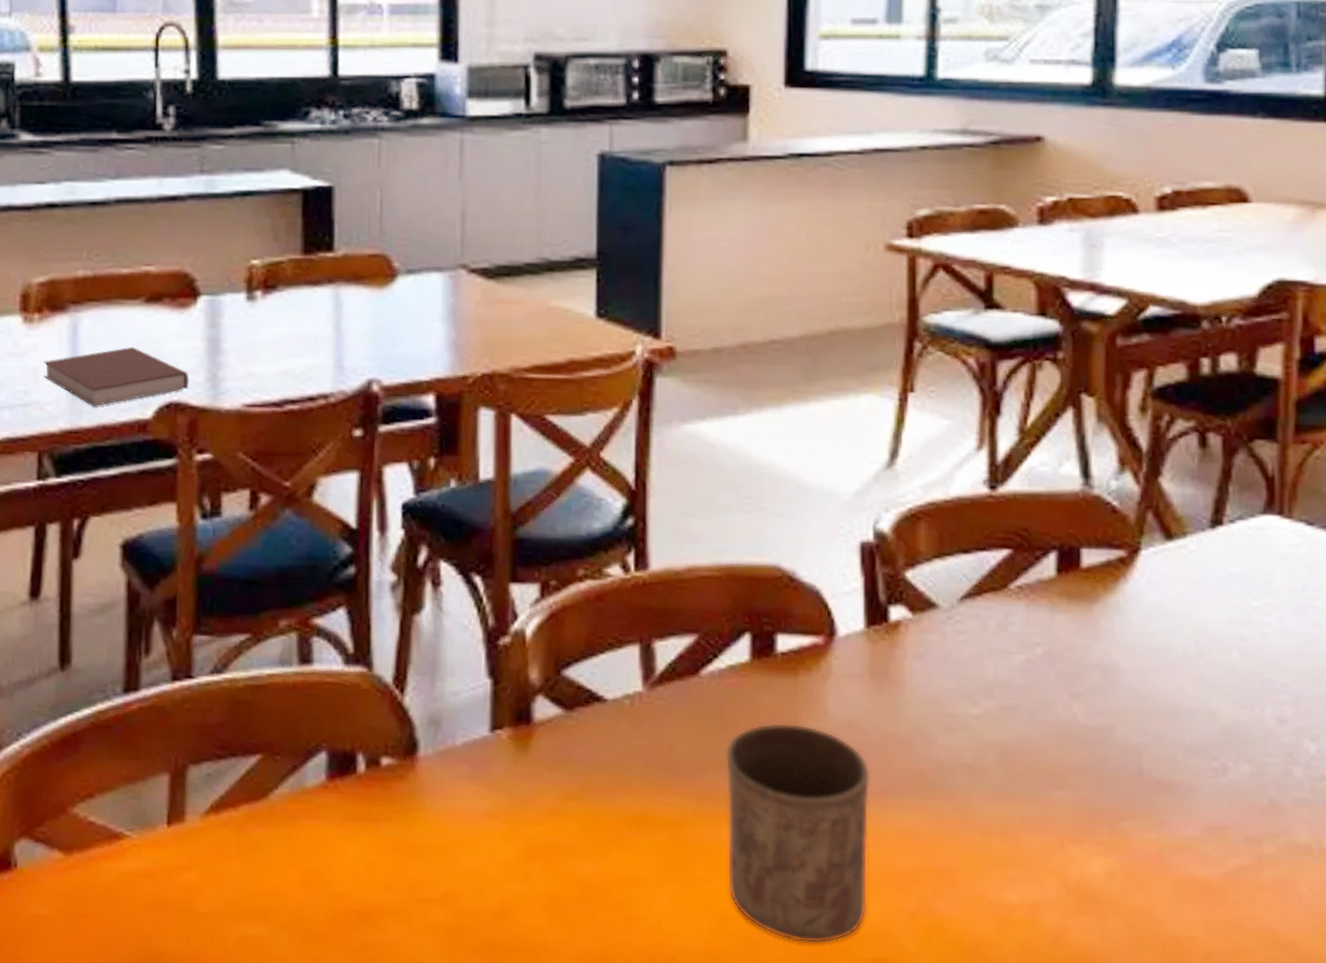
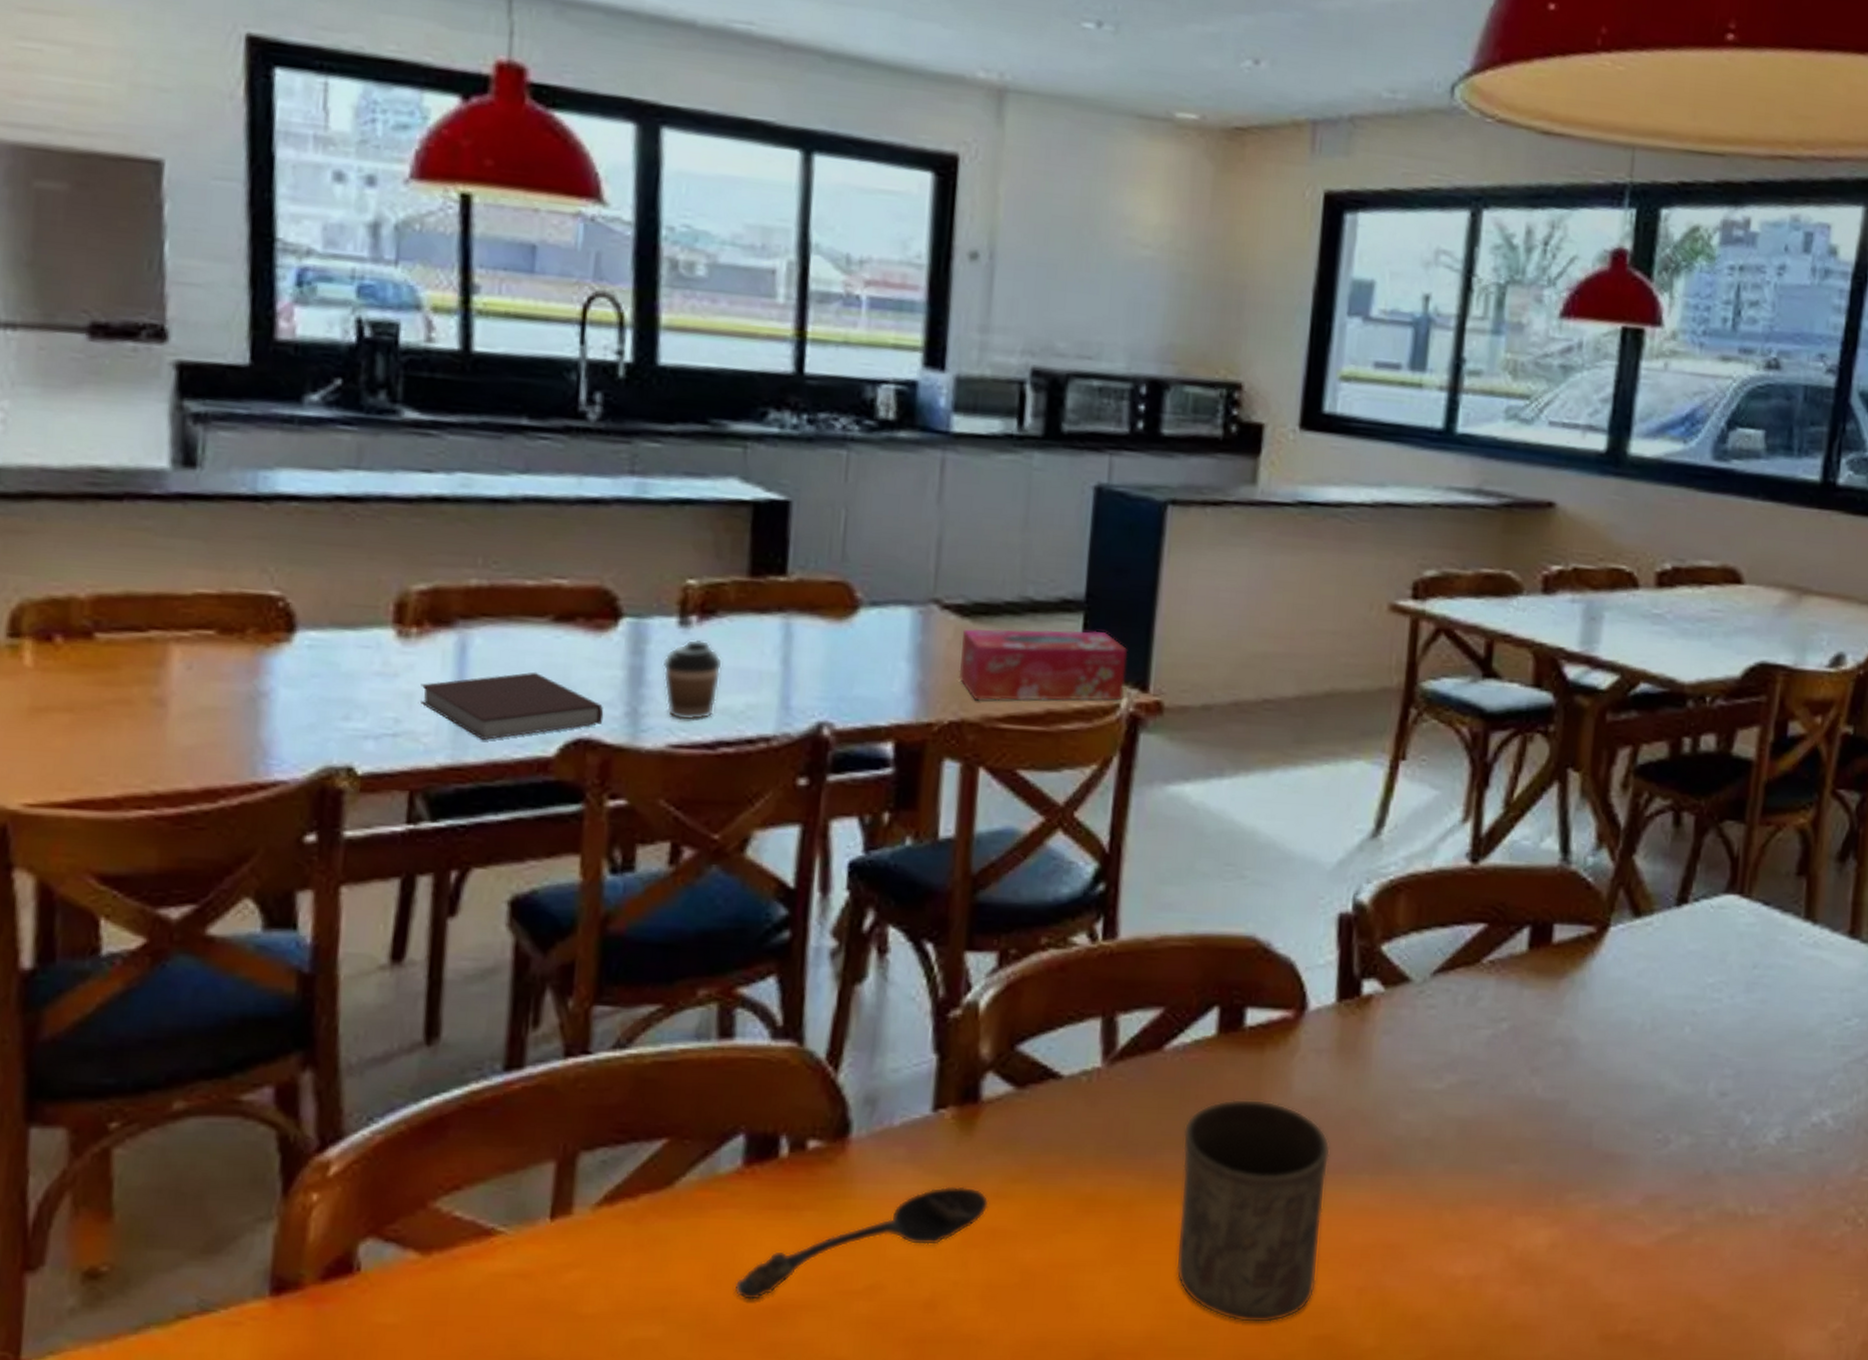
coffee cup: none [235,311,285,382] -> present [662,639,724,721]
spoon: none [325,802,547,904] -> present [734,1186,989,1300]
tissue box: none [488,284,638,354] -> present [958,628,1127,701]

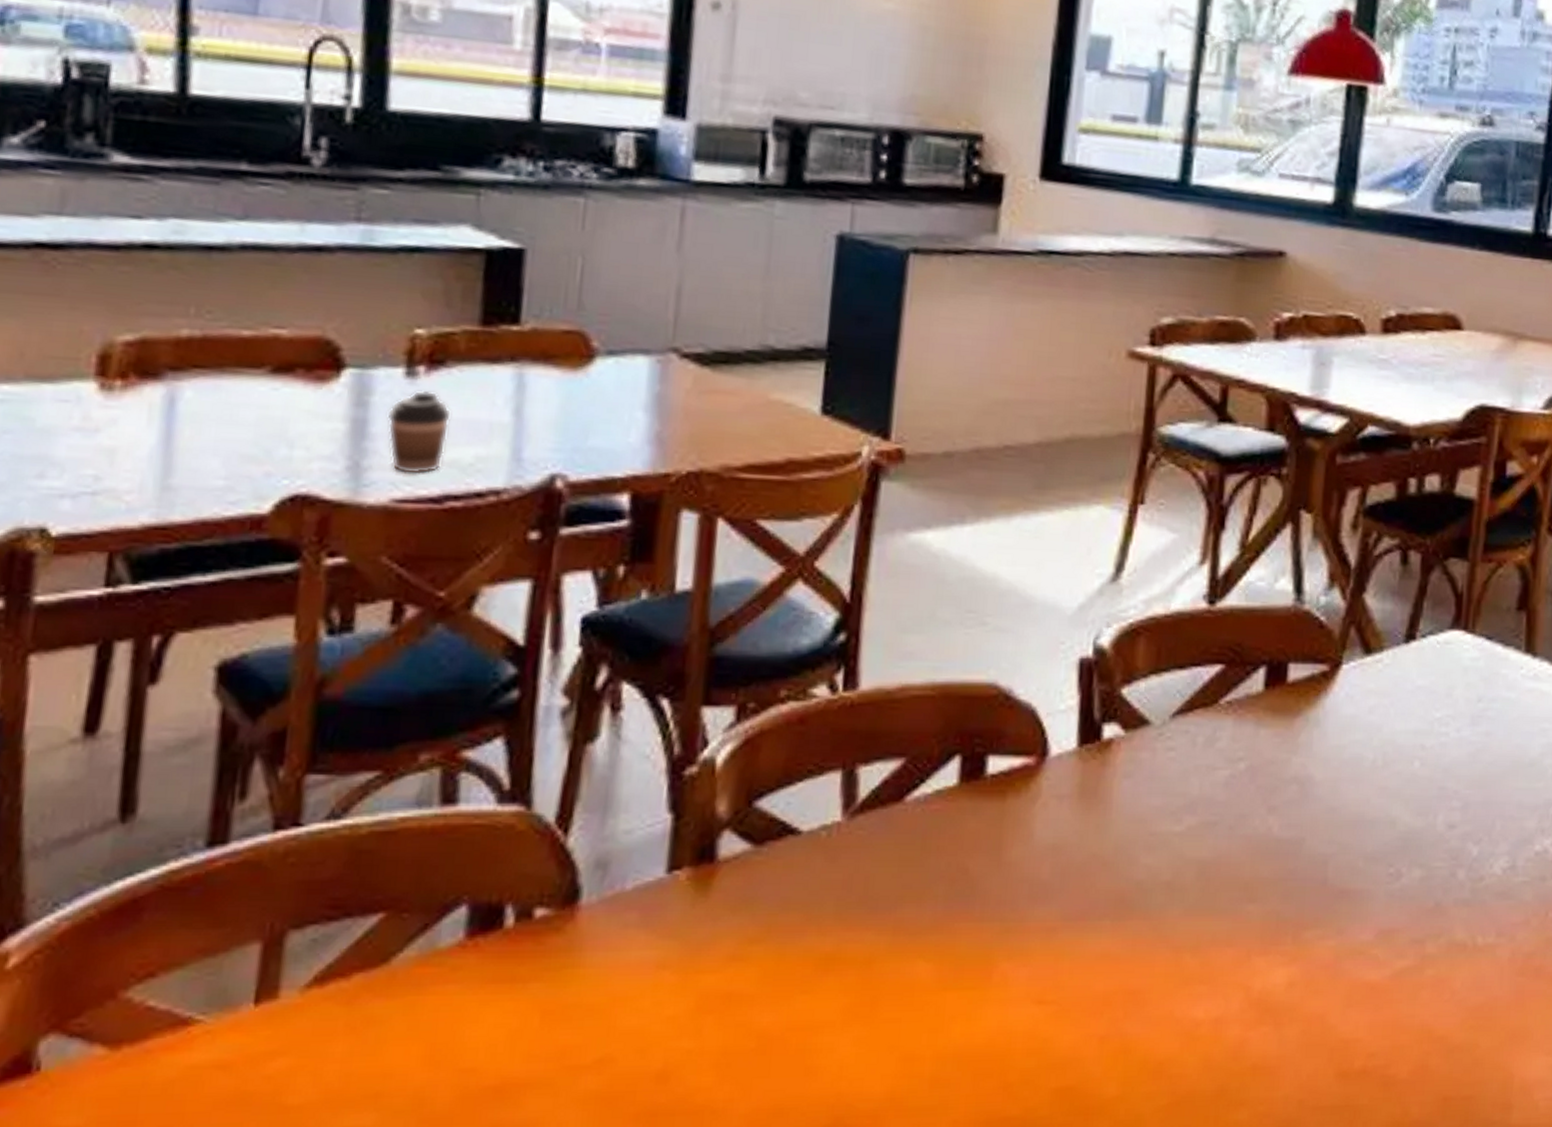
notebook: present [421,672,604,741] -> none [124,425,324,498]
spoon: present [734,1186,989,1300] -> none [454,950,725,1080]
tissue box: present [958,628,1127,701] -> none [697,377,869,451]
cup: present [1175,1098,1330,1324] -> none [916,848,1072,1079]

